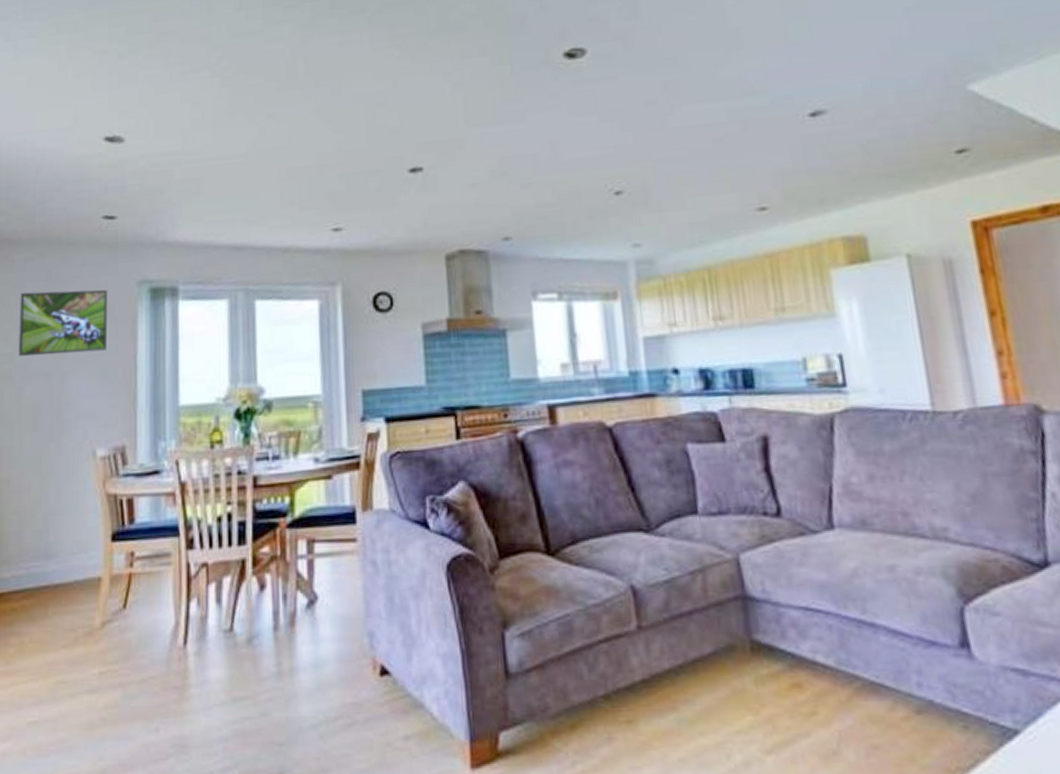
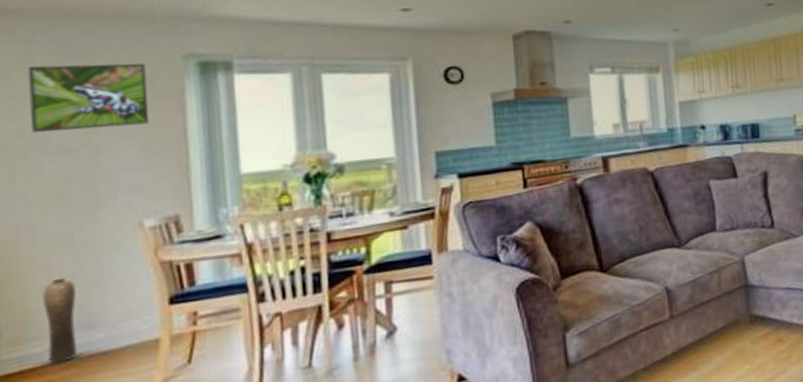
vase: none [13,502,39,591] -> present [42,277,78,364]

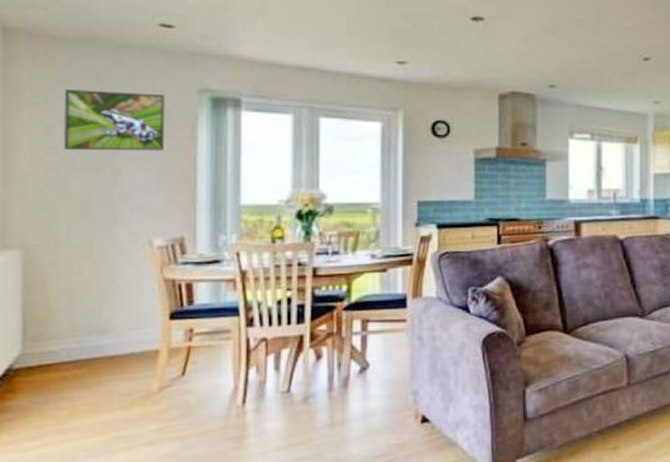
vase: present [42,277,78,364] -> none [63,284,90,362]

